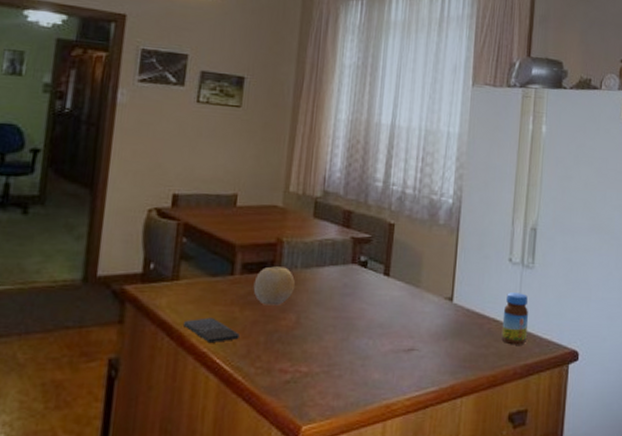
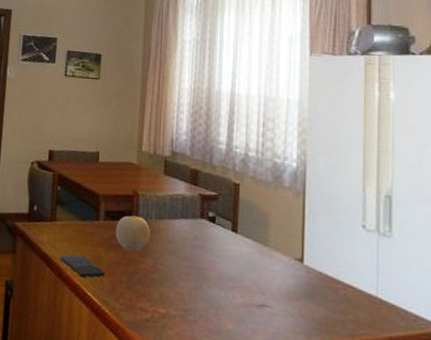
jar: present [501,293,529,345] -> none [359,260,390,316]

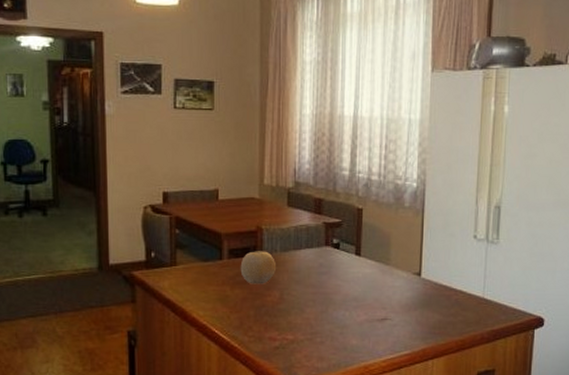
smartphone: present [61,255,105,278] -> none [185,296,232,316]

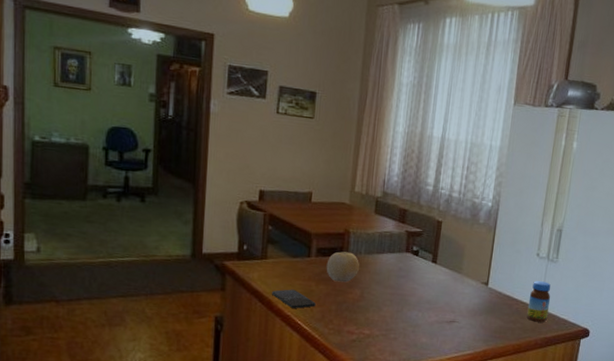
smartphone: none [185,296,232,316] -> present [272,289,316,309]
jar: none [468,267,495,313] -> present [526,281,551,323]

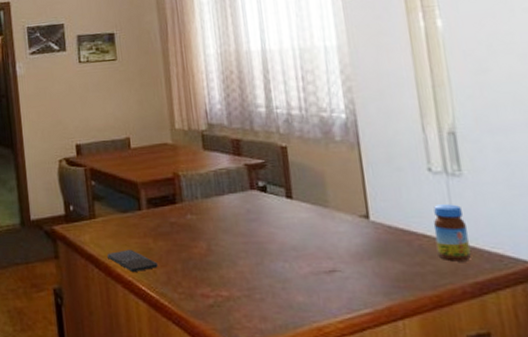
fruit: present [326,251,359,283] -> none [160,198,199,235]

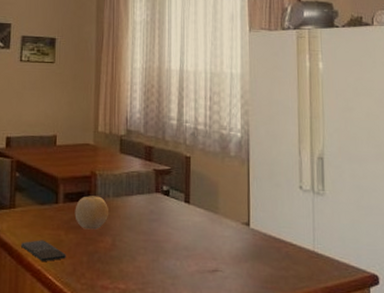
fruit: none [160,198,199,235] -> present [74,196,108,230]
jar: present [433,204,471,262] -> none [298,218,325,268]

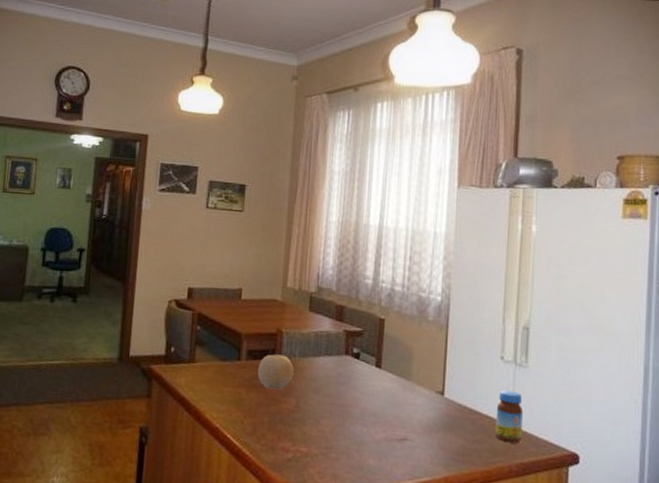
smartphone: present [21,240,66,261] -> none [200,397,246,420]
jar: none [298,218,325,268] -> present [495,390,524,444]

